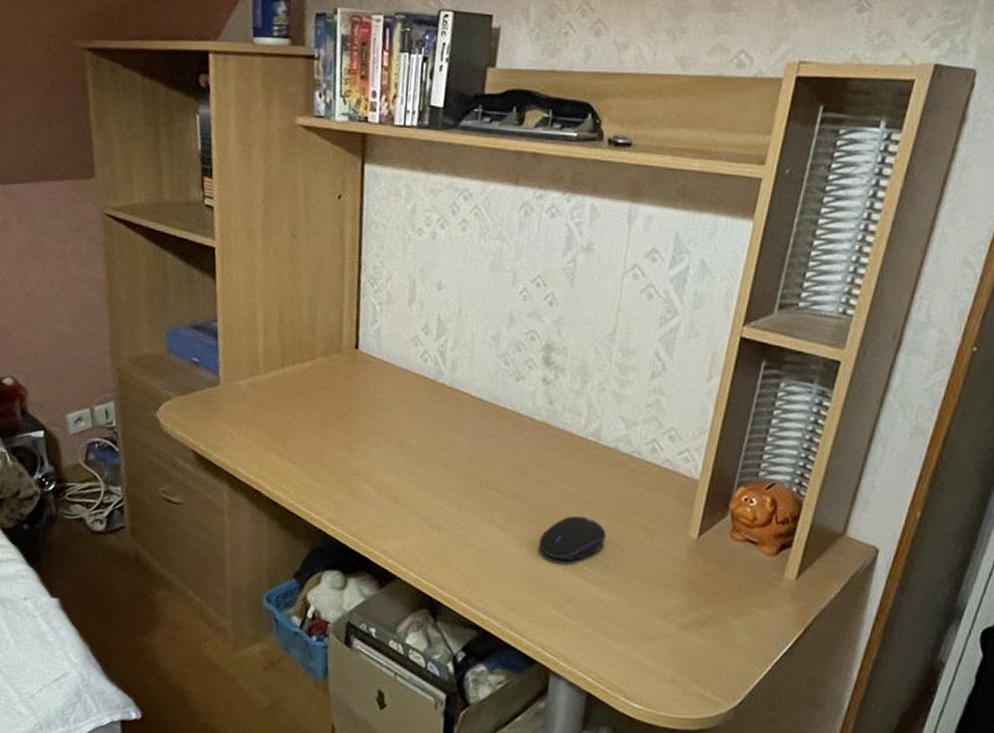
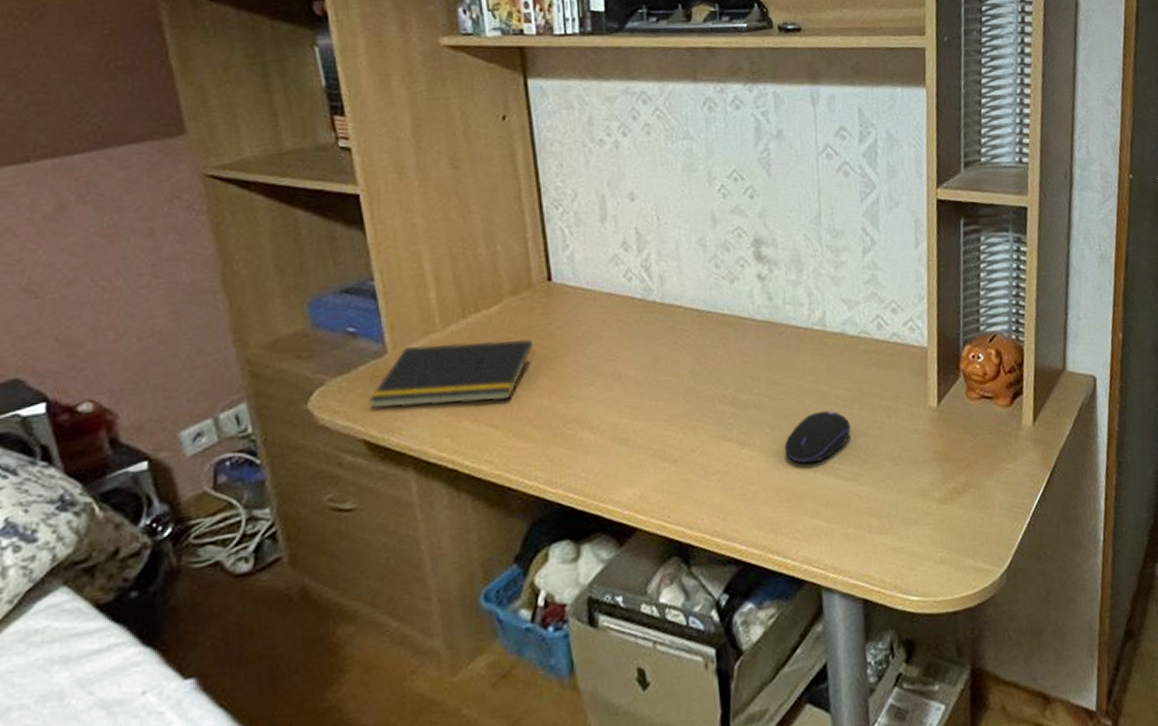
notepad: none [201,383,335,442] -> present [369,339,534,408]

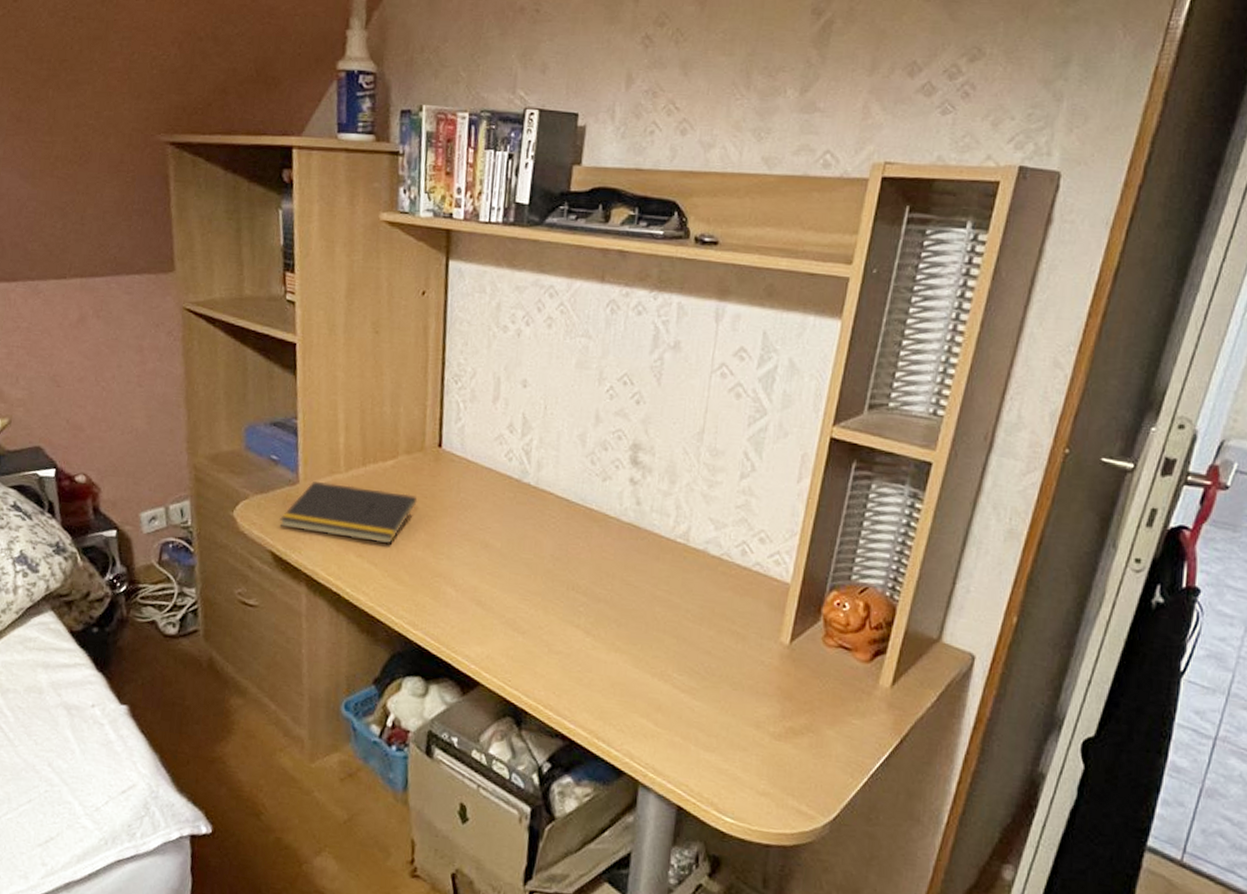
computer mouse: present [784,410,851,464] -> none [626,620,696,668]

